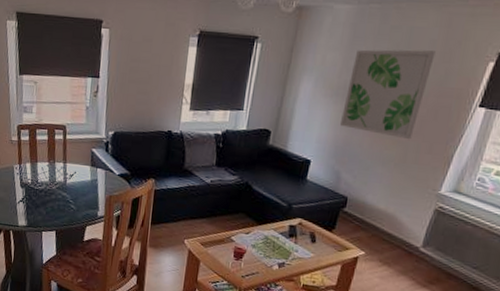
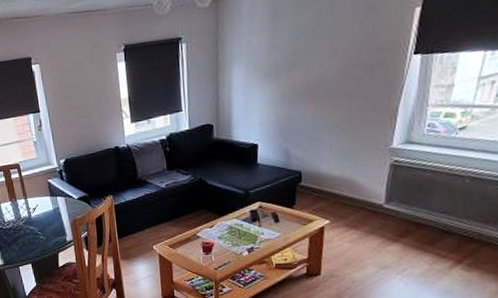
wall art: present [340,49,436,140] -> none [278,10,359,105]

